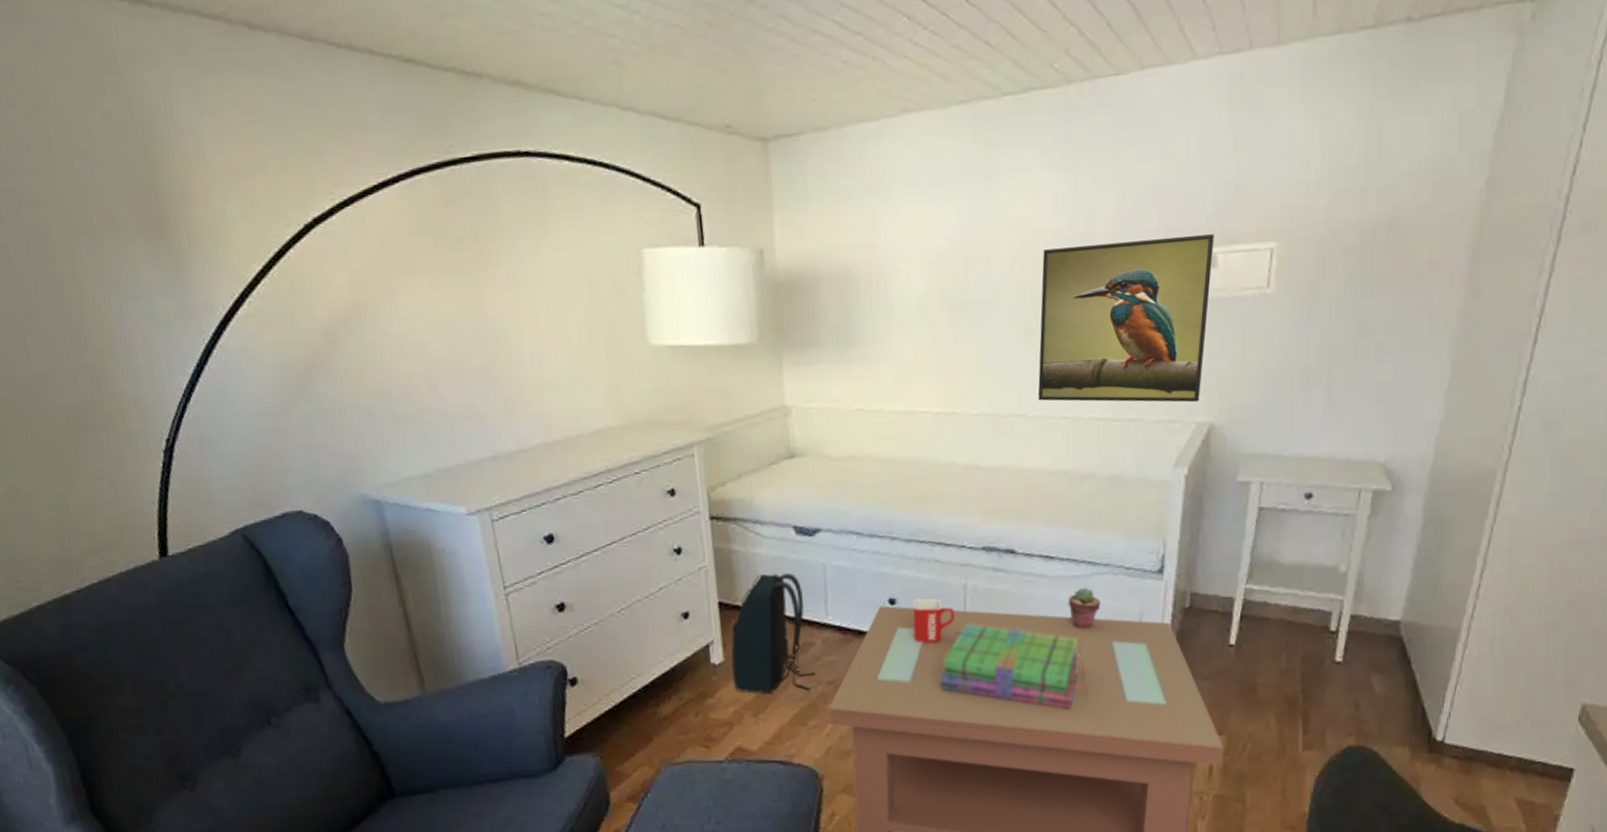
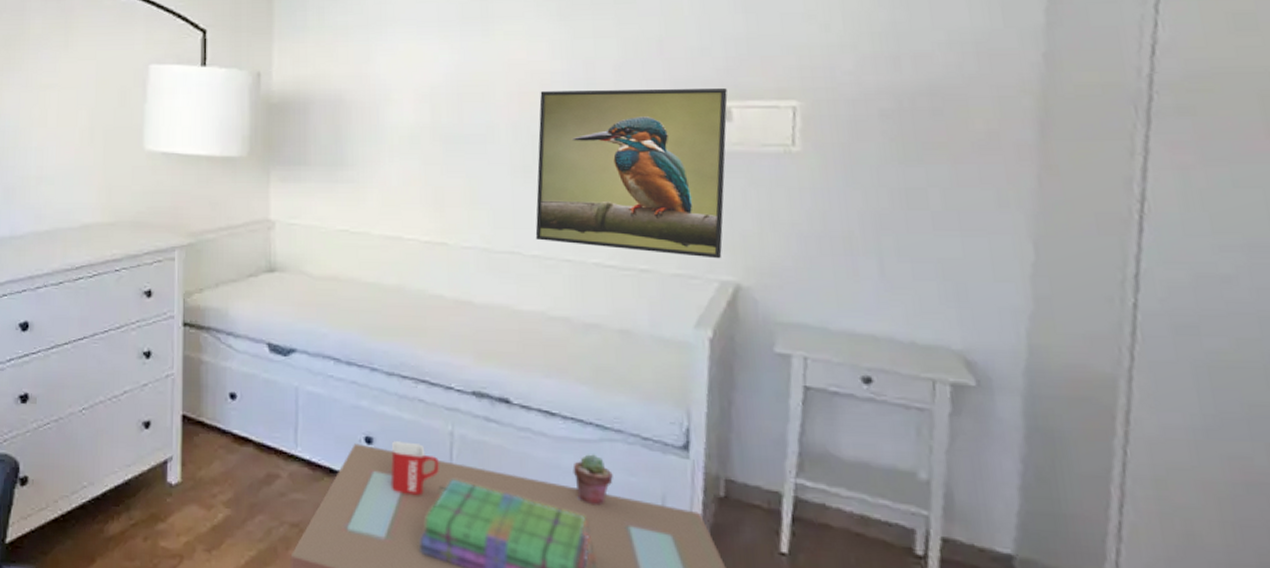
backpack: present [731,573,816,694] -> none [189,390,279,530]

